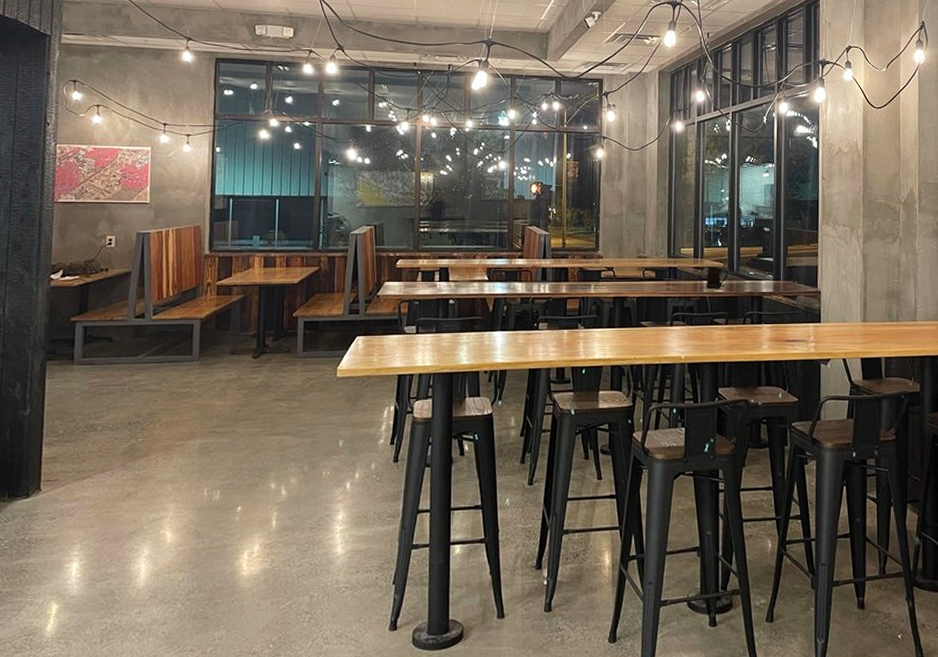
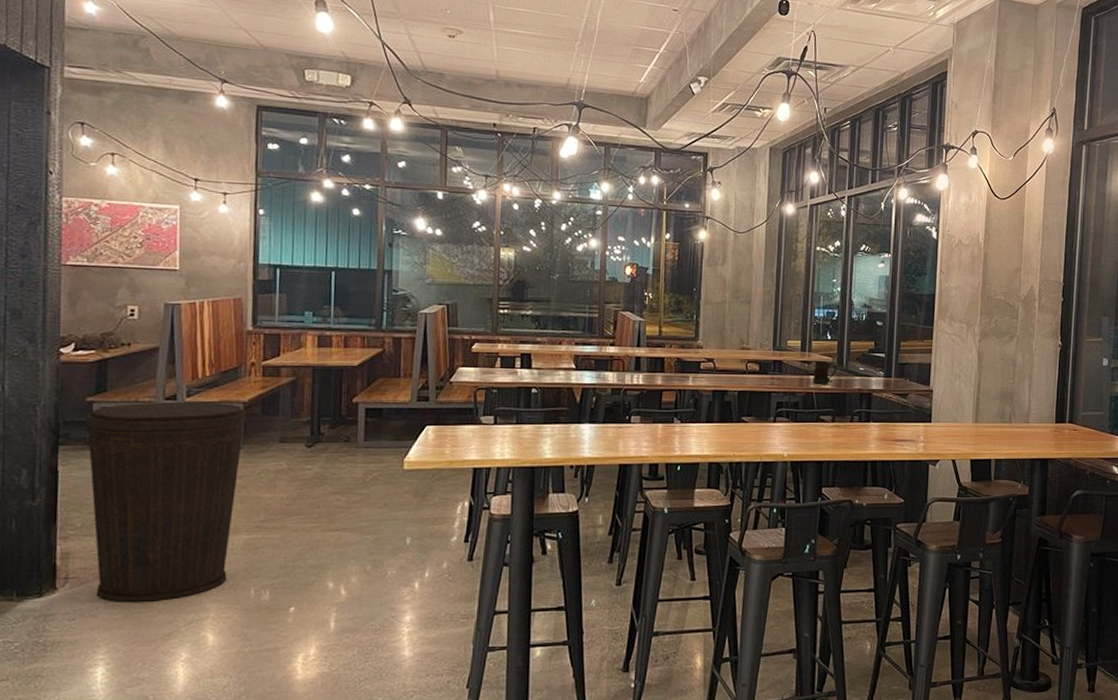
trash can: none [69,319,203,503] -> present [86,401,247,602]

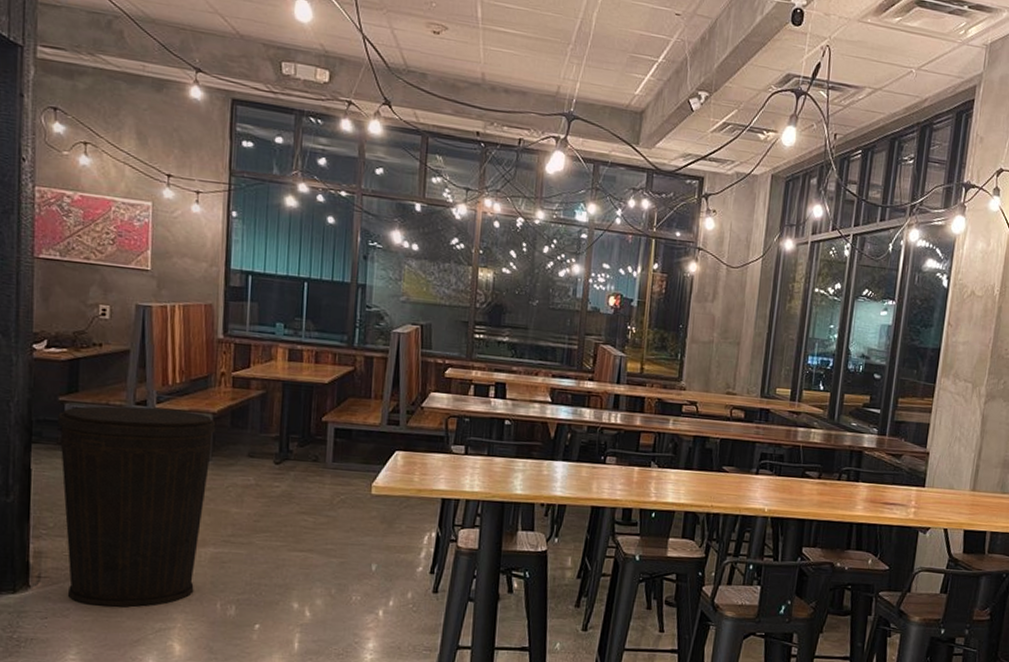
beer mug: present [813,361,837,386] -> none [800,412,828,439]

